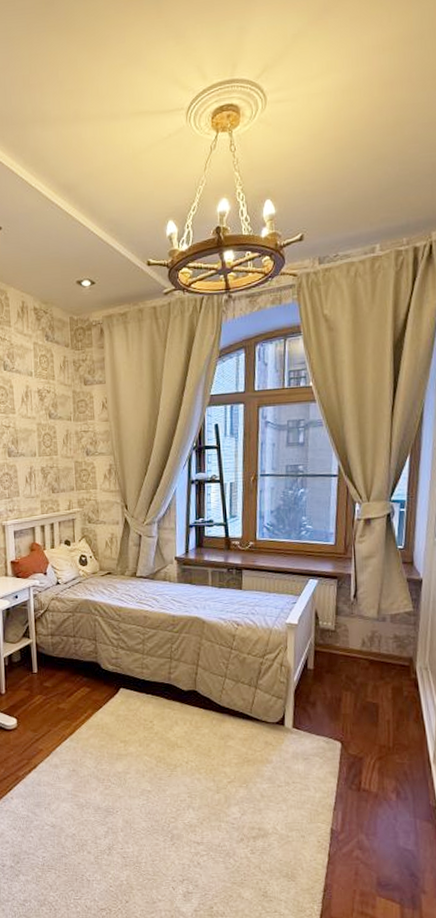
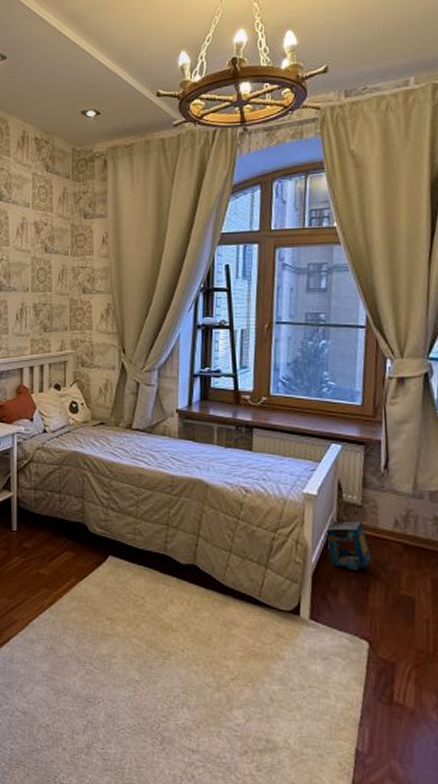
toy box: none [304,644,343,685] -> present [324,521,372,570]

